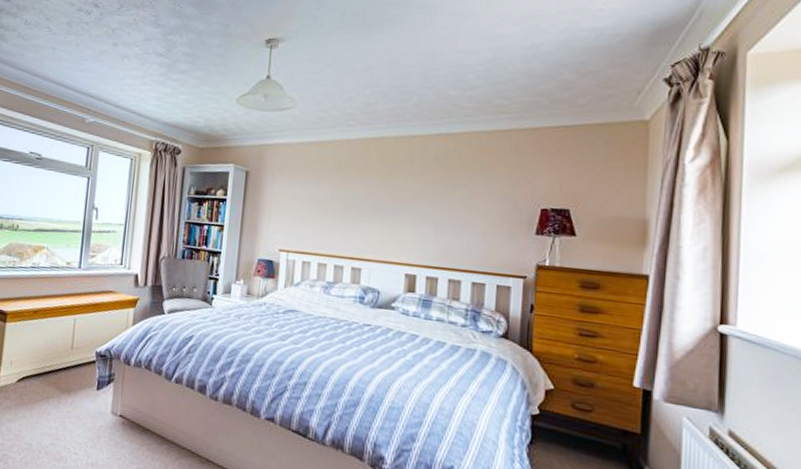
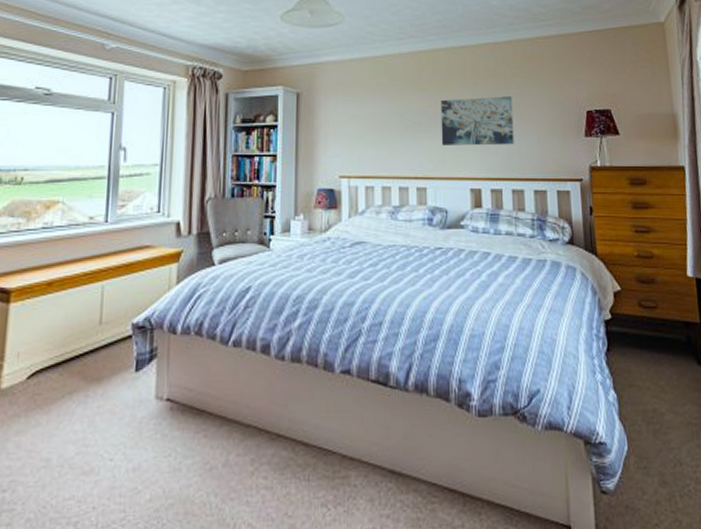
wall art: none [380,186,460,236] -> present [440,96,514,146]

